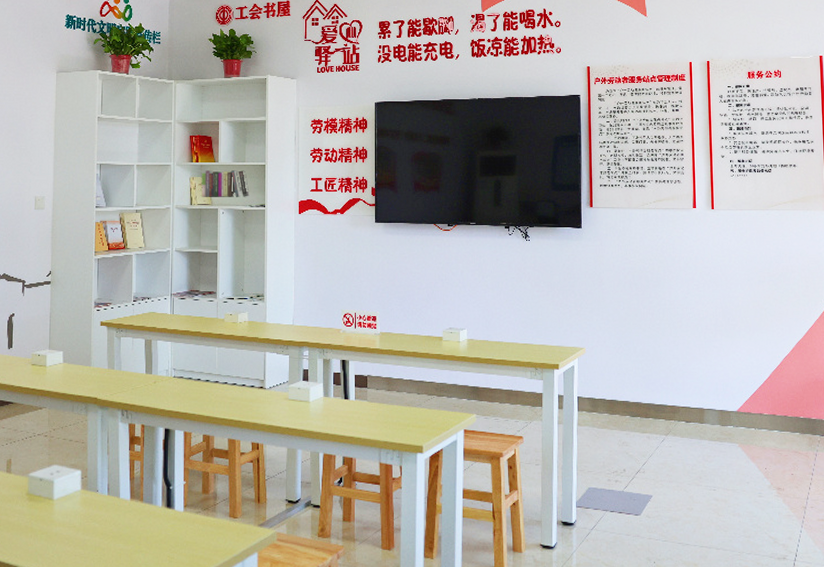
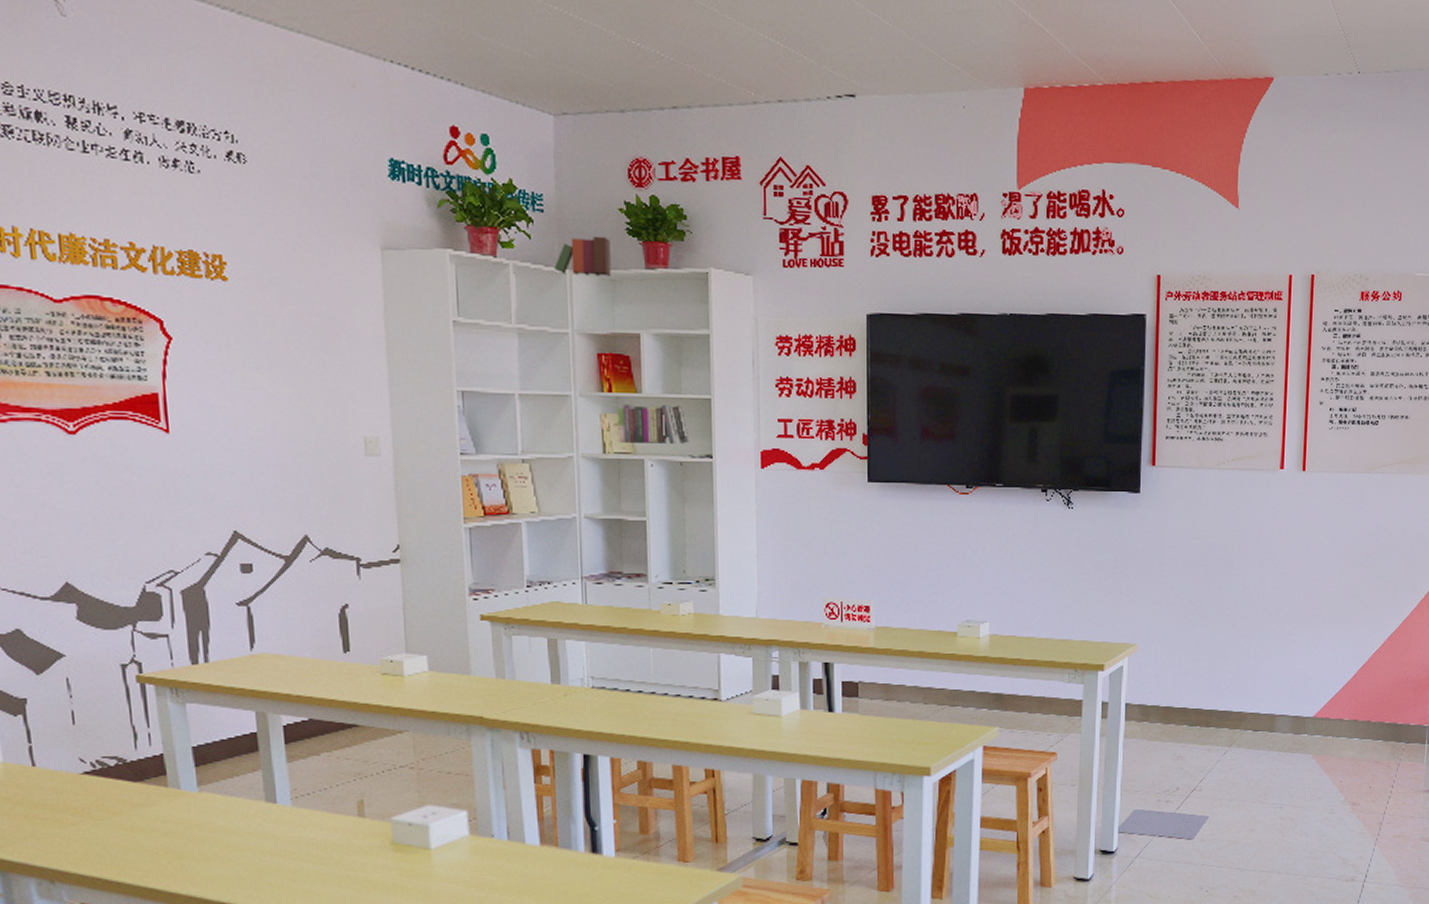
books: none [165,57,202,84] -> present [554,236,611,276]

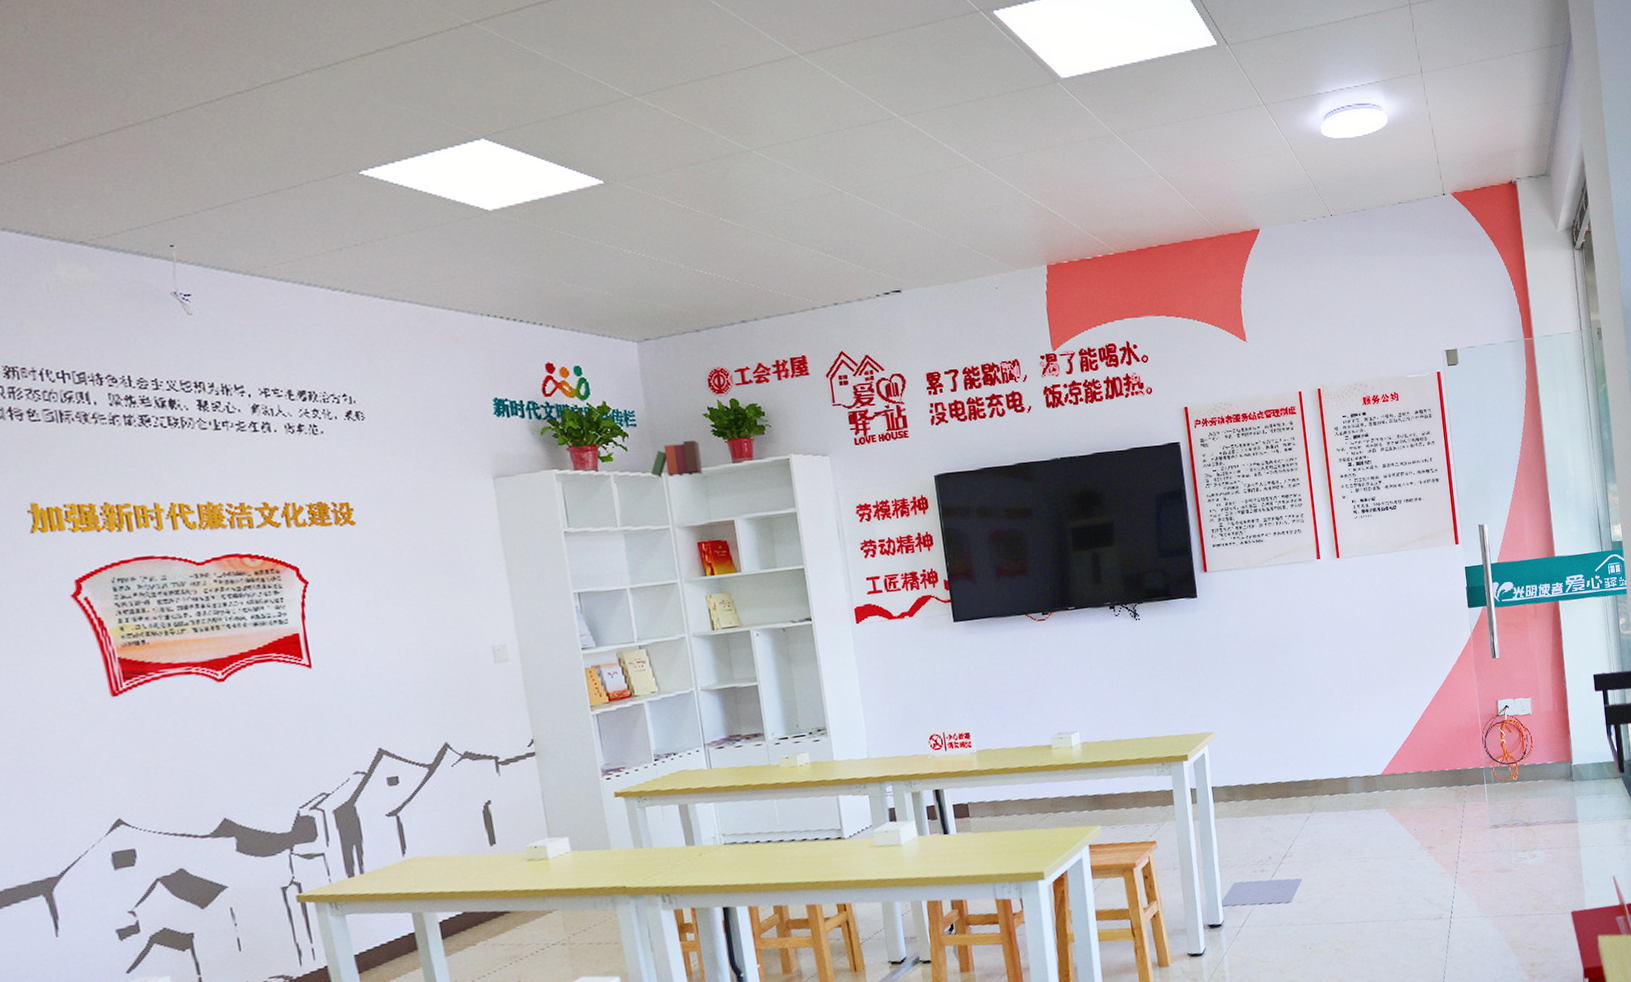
books: present [618,404,690,444] -> none [721,578,789,619]

